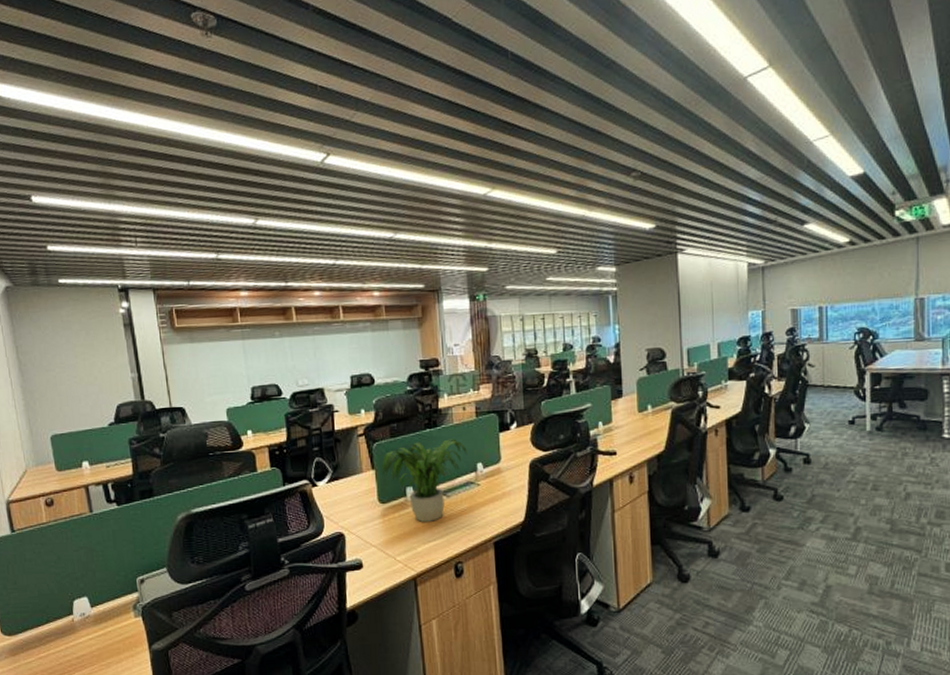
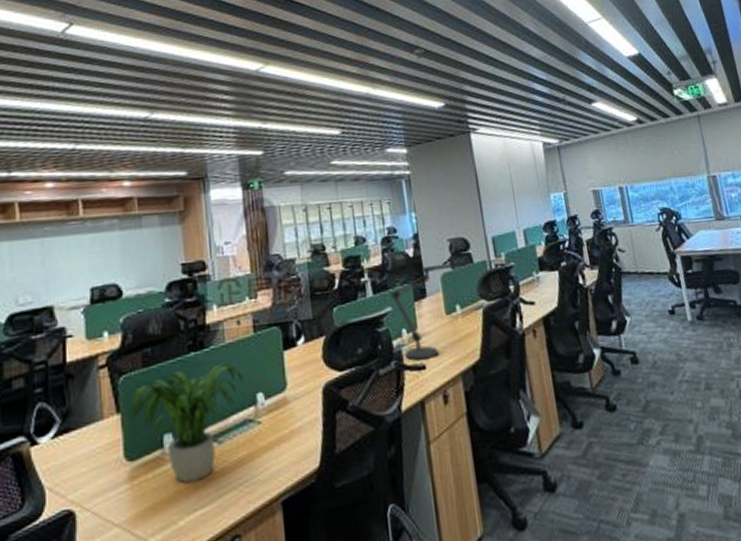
desk lamp: none [591,368,663,448] -> present [391,261,468,361]

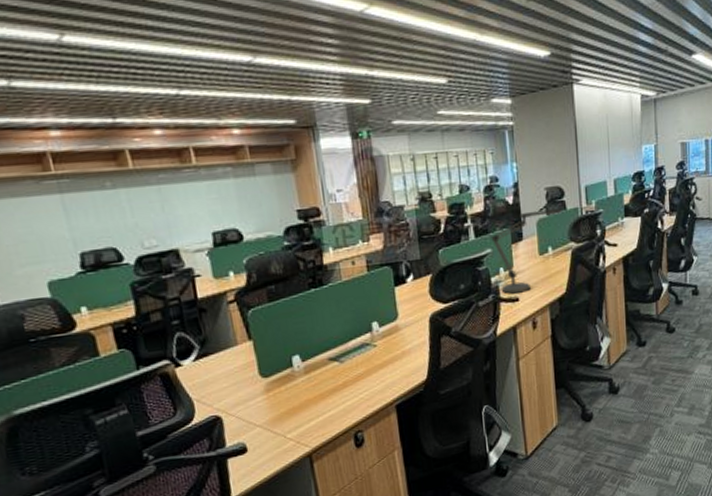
potted plant: present [130,362,244,483] -> none [260,297,360,393]

